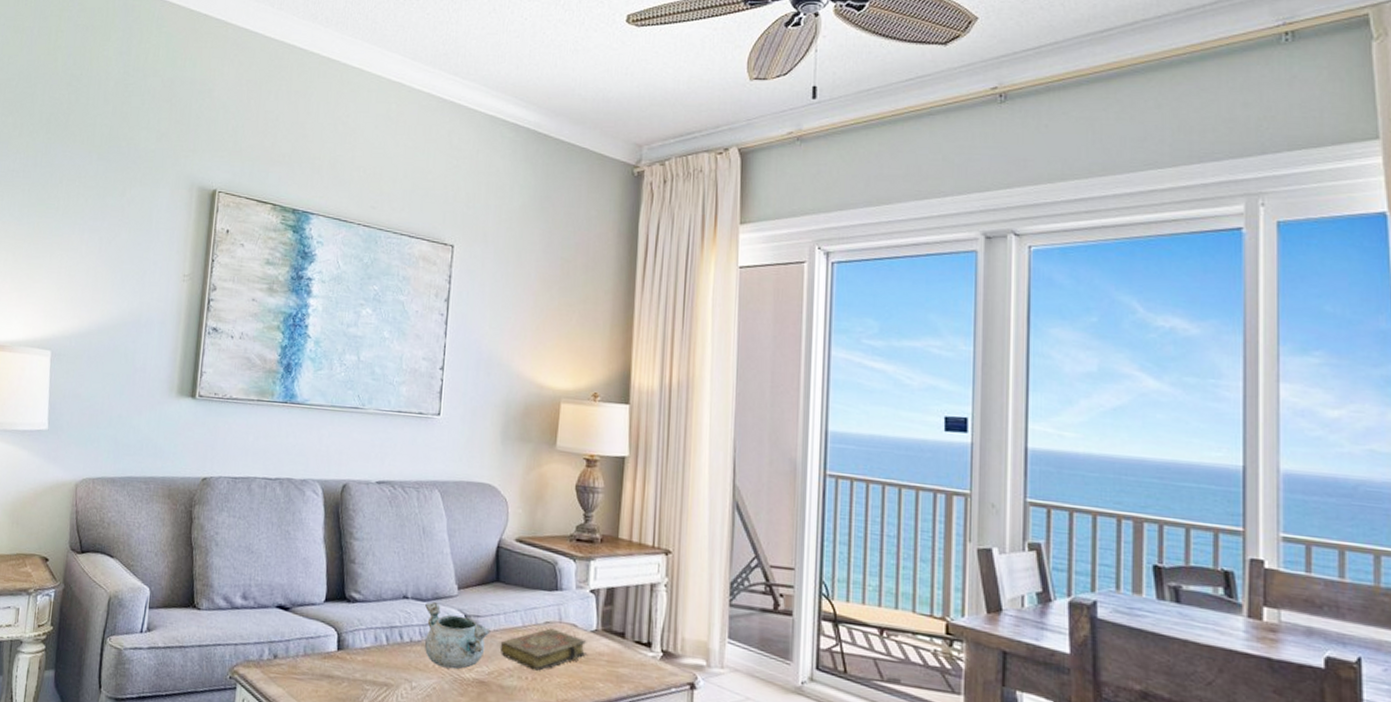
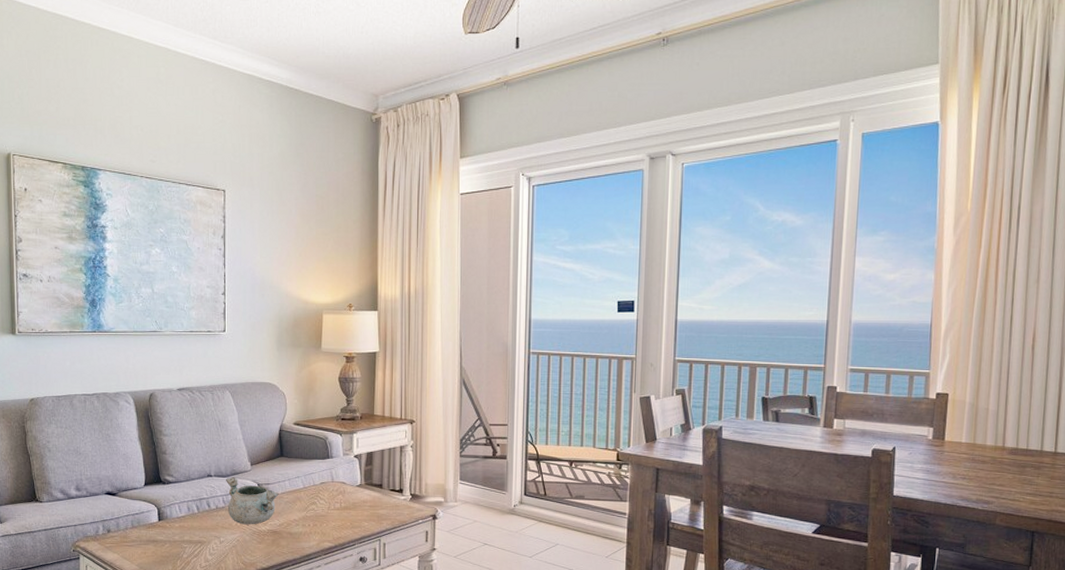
book: present [500,628,588,671] -> none [287,487,355,519]

